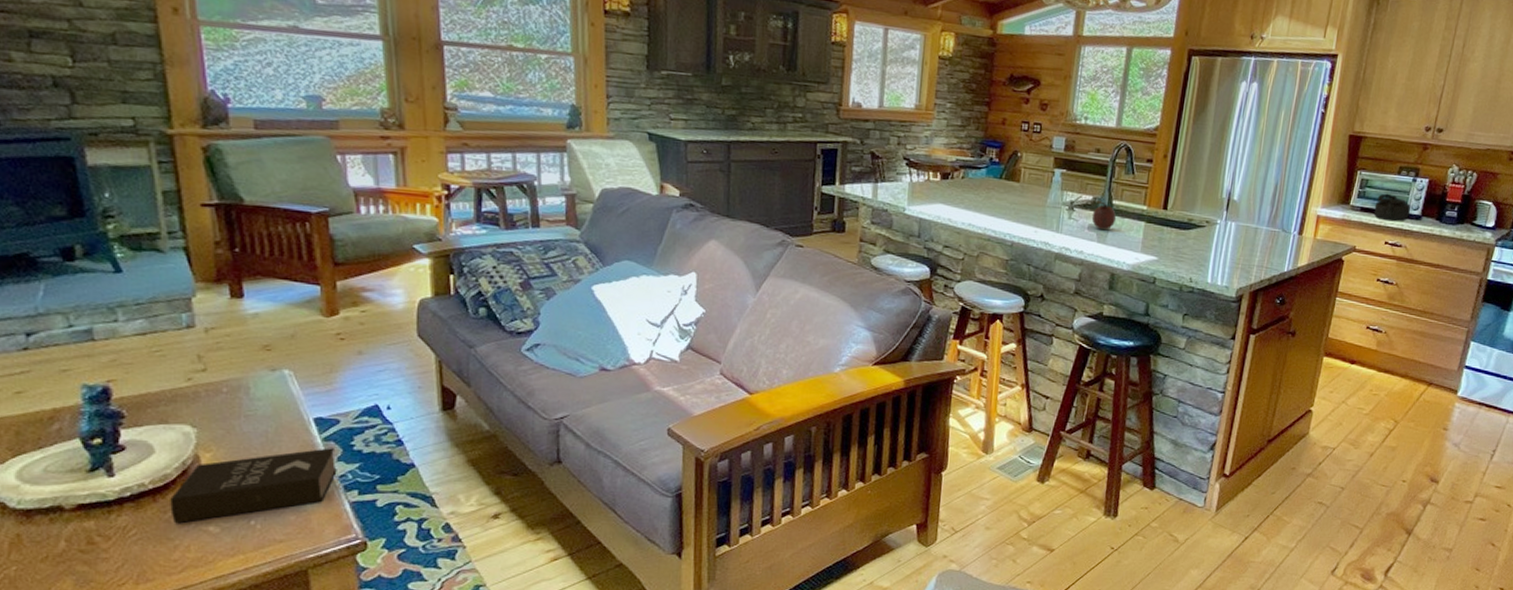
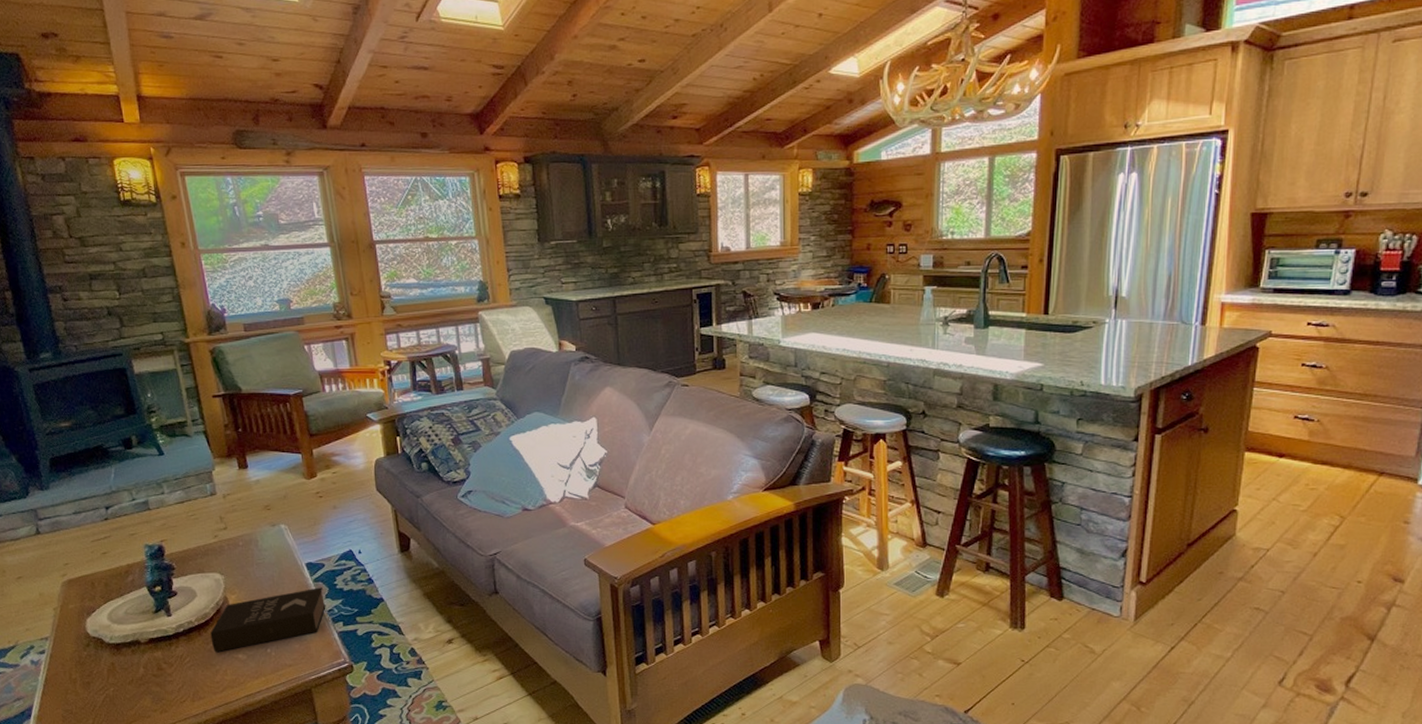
fruit: present [1091,201,1117,230] -> none [968,313,995,342]
kettle: present [1373,194,1411,222] -> none [1290,271,1335,300]

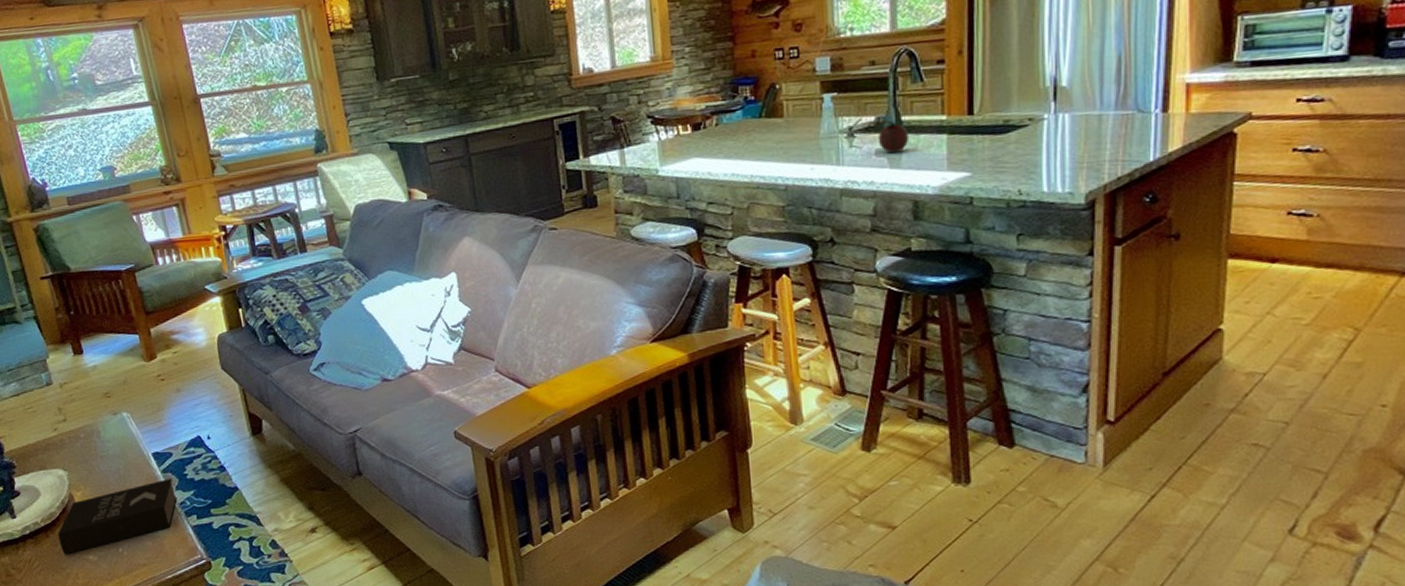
fruit: none [968,313,995,342] -> present [877,120,910,153]

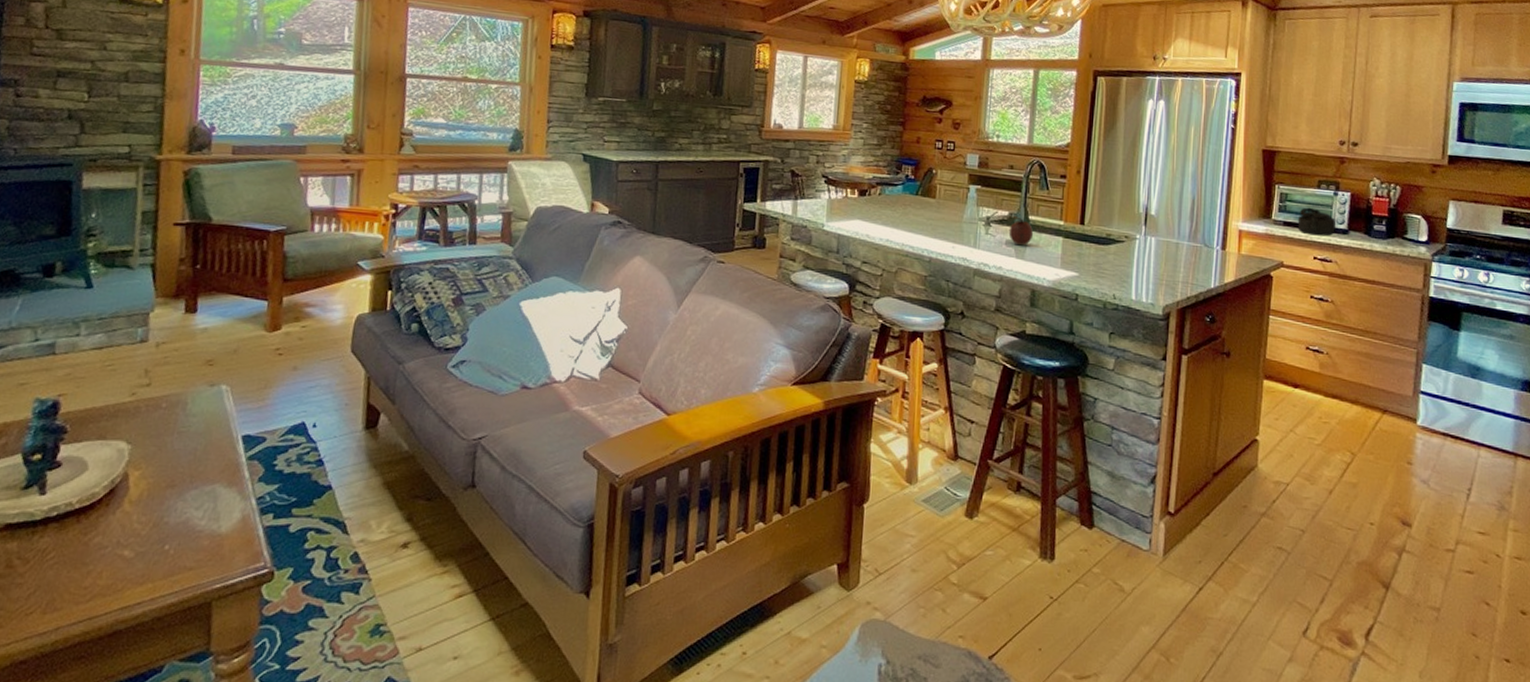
book: present [57,478,177,555] -> none [90,467,259,547]
kettle: none [1272,36,1329,73] -> present [1297,208,1335,237]

